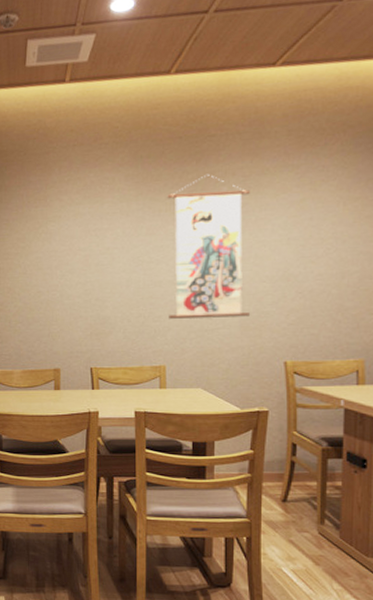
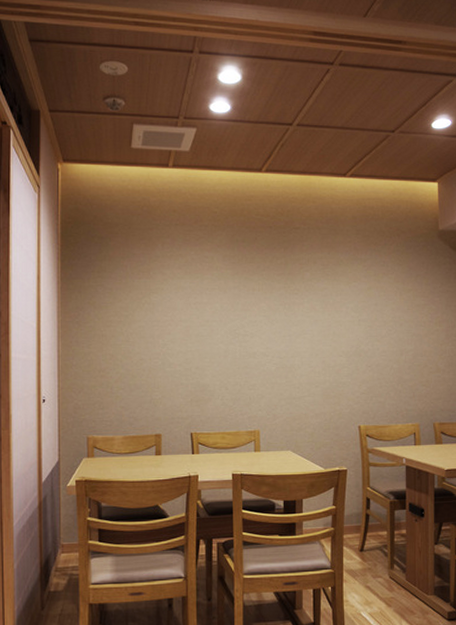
wall scroll: present [167,175,251,319] -> none [259,261,331,387]

